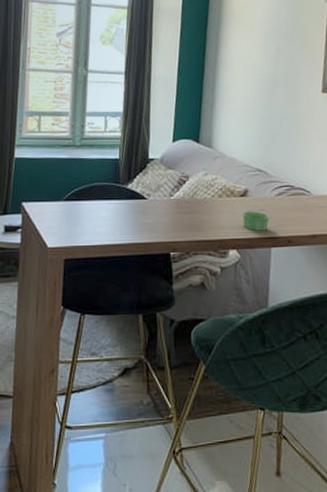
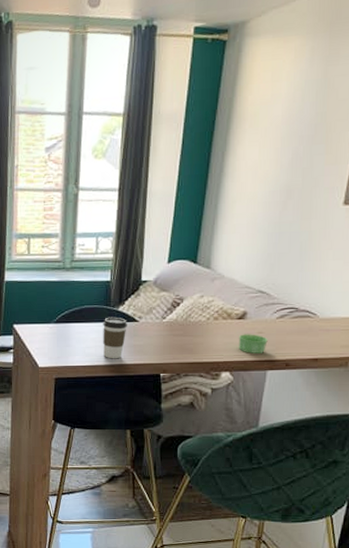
coffee cup: none [112,194,136,238] -> present [103,317,127,359]

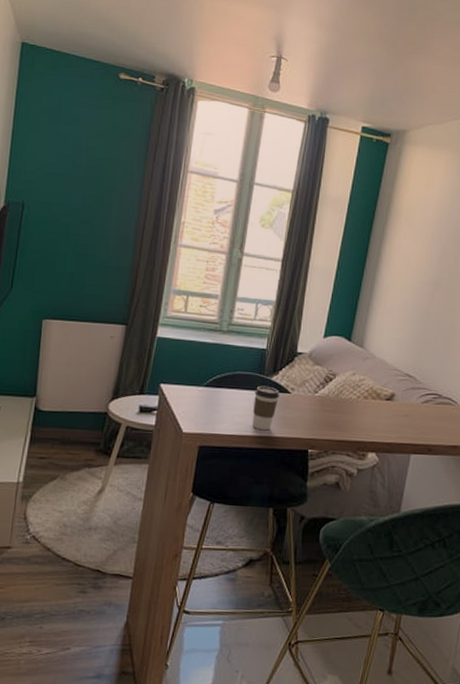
ramekin: present [239,334,268,353] -> none [386,415,413,436]

